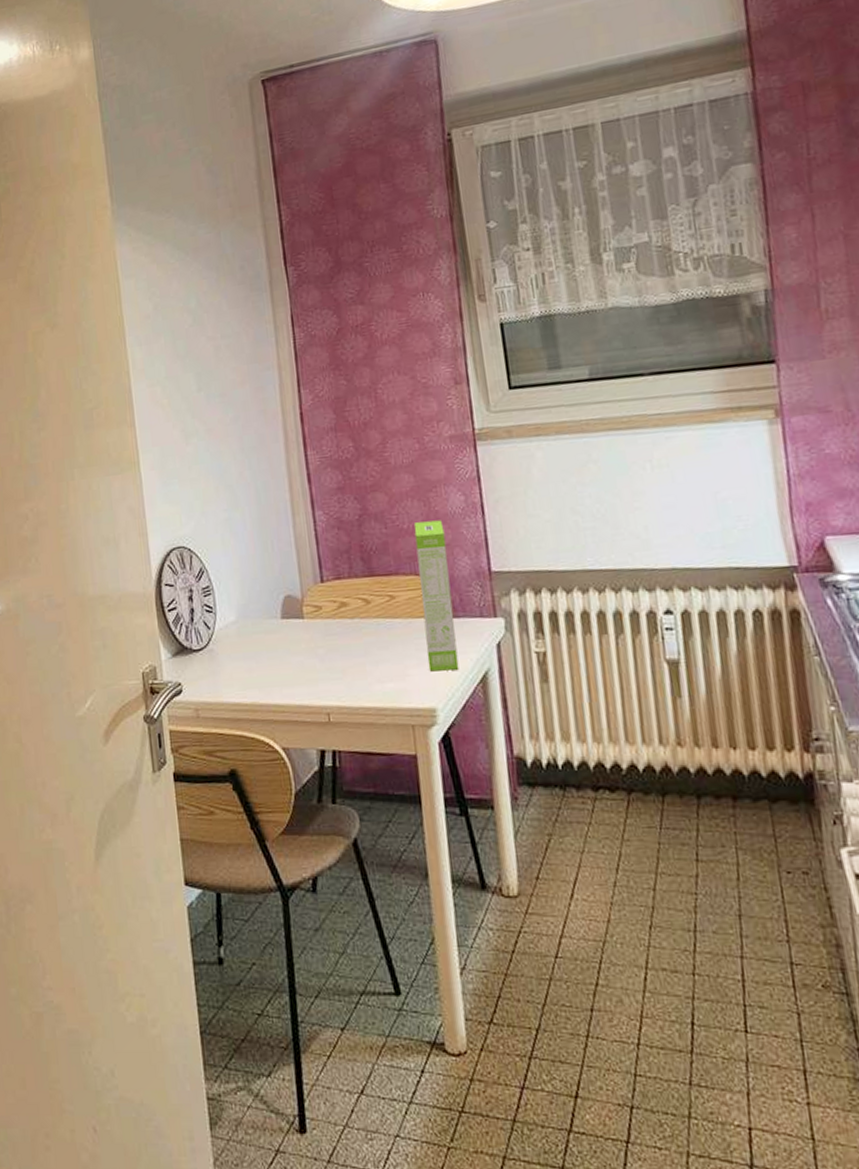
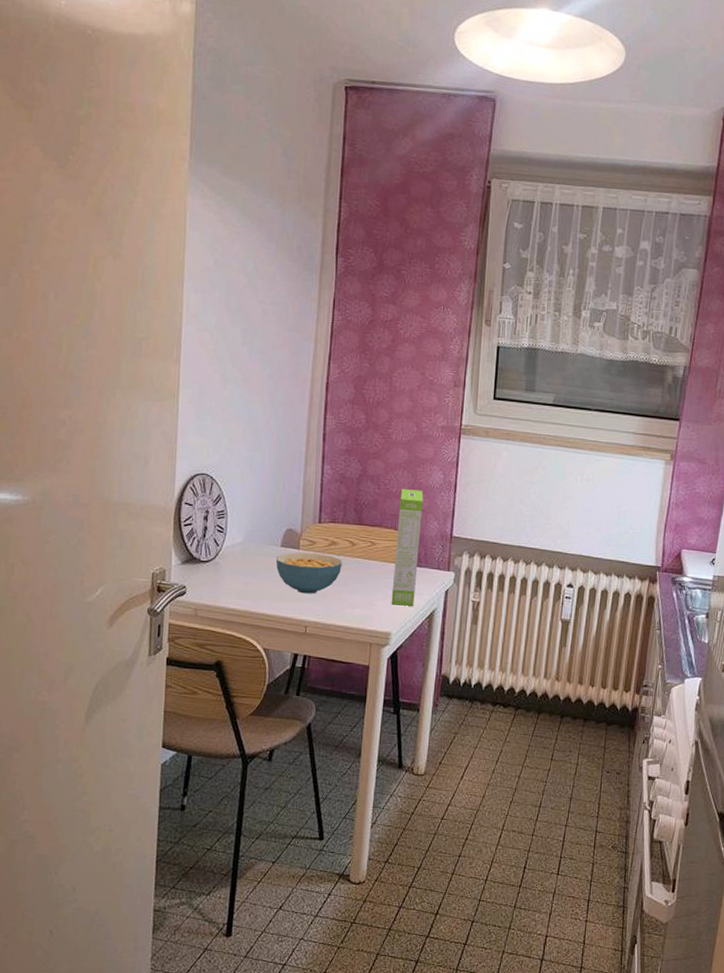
cereal bowl: none [278,620,359,673] -> present [275,552,342,594]

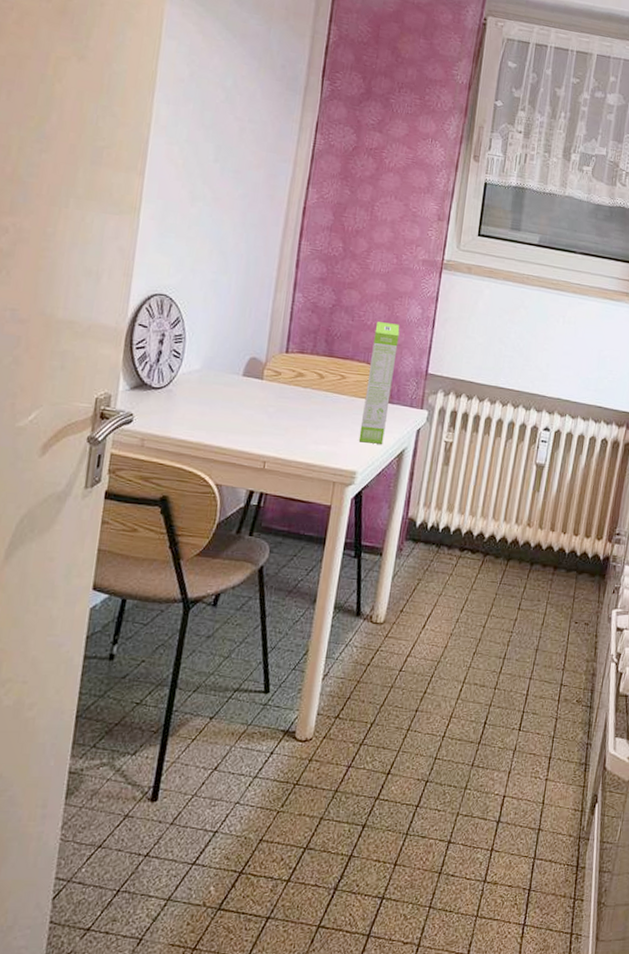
cereal bowl: present [275,552,342,594] -> none [236,382,309,428]

